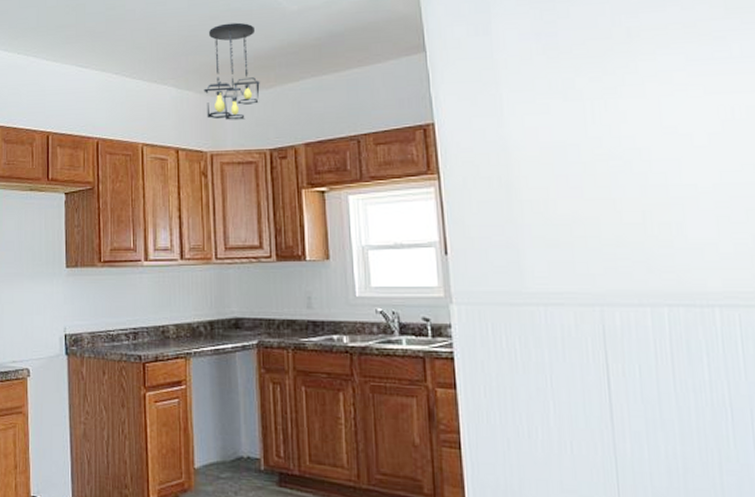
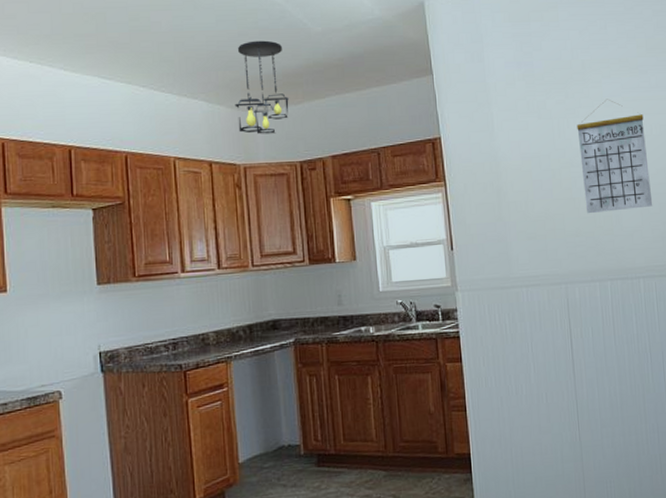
calendar: none [618,74,736,219] -> present [577,99,653,214]

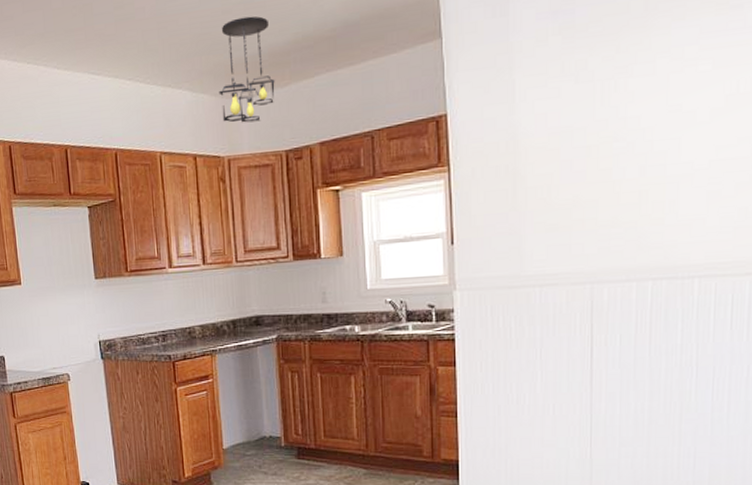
calendar: present [577,99,653,214] -> none [628,49,728,200]

